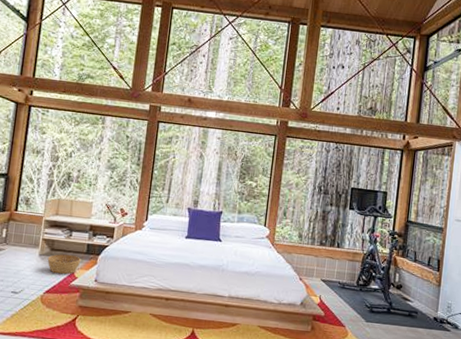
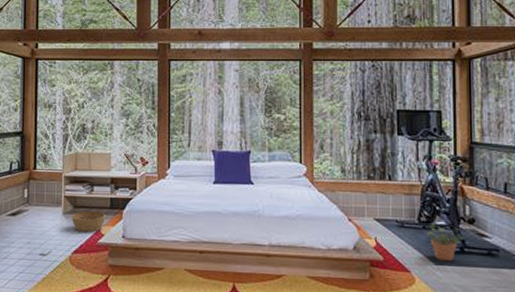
potted plant: none [362,286,392,320] -> present [427,223,464,262]

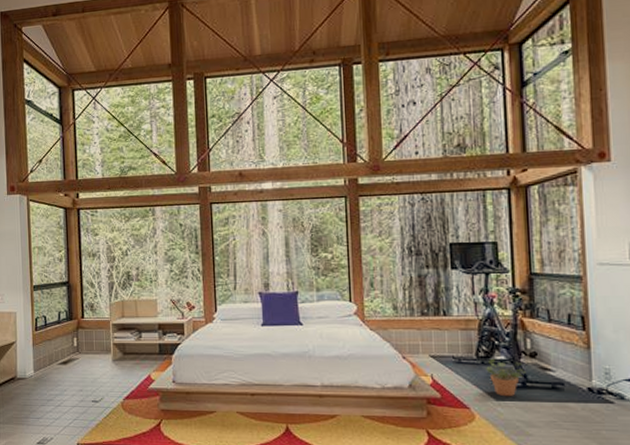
basket: present [71,211,106,233] -> none [121,358,155,378]

